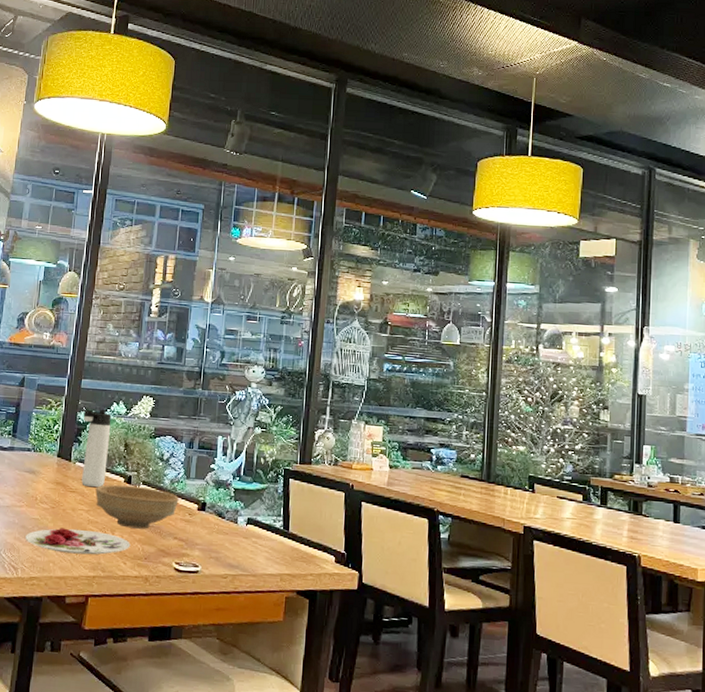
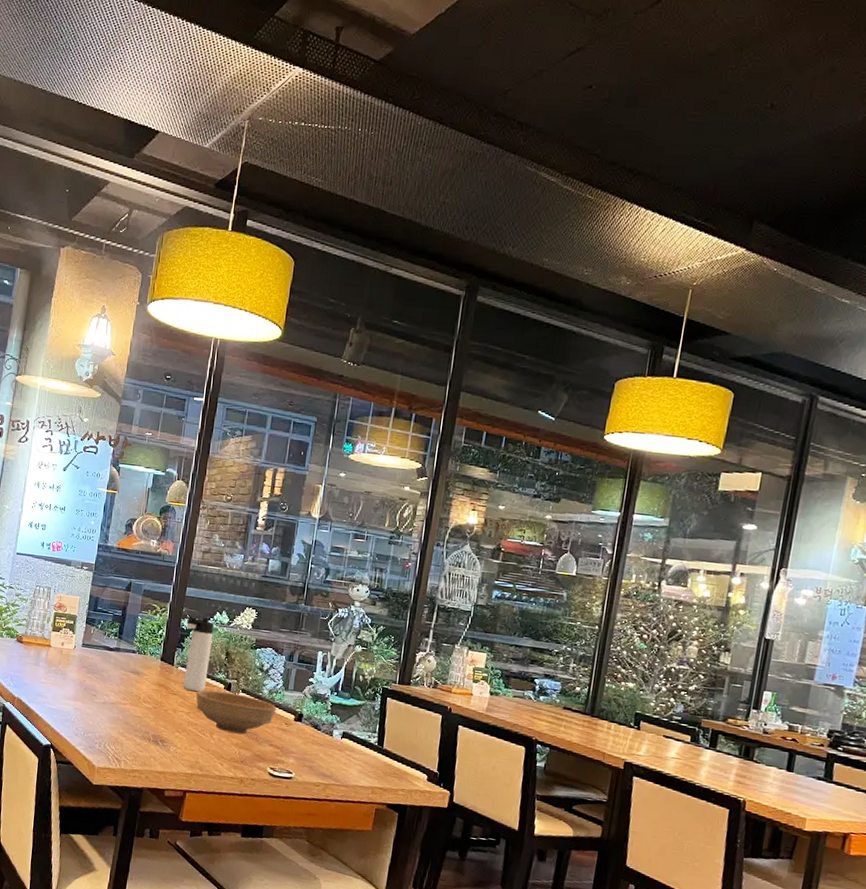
plate: present [24,527,131,555] -> none [128,726,228,755]

